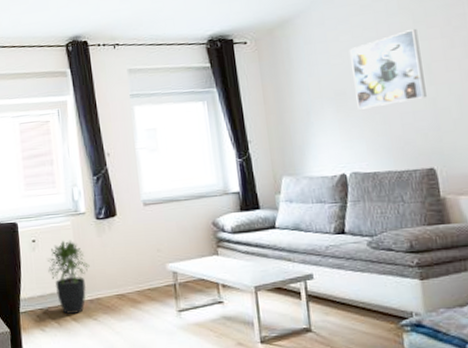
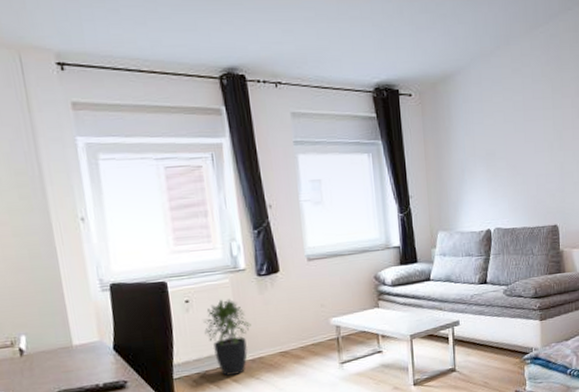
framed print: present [349,28,427,110] -> none [500,96,557,170]

